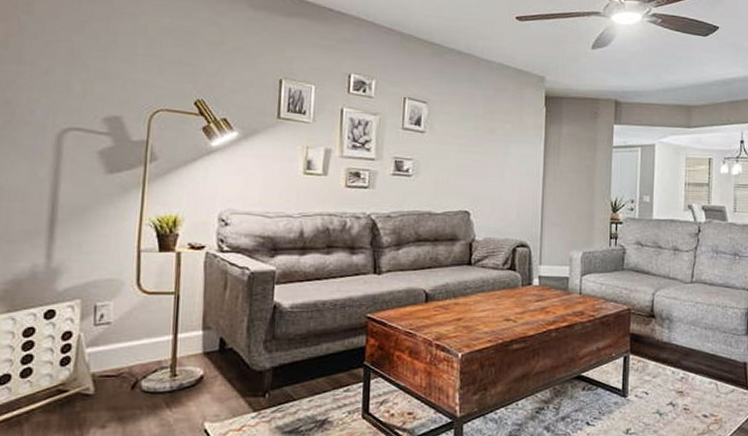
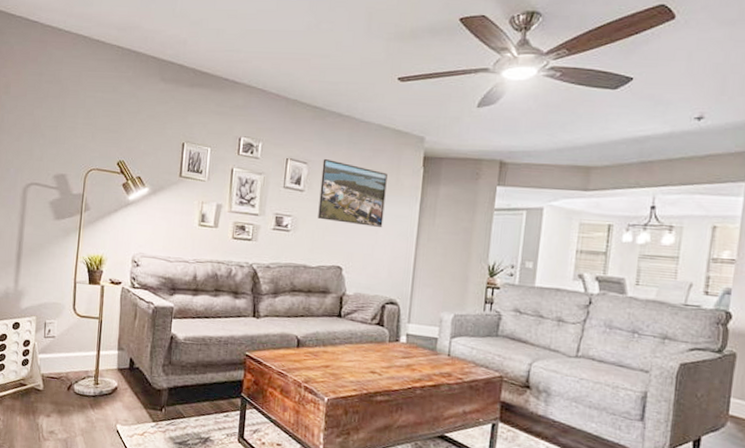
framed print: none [441,98,511,169] -> present [318,159,388,228]

